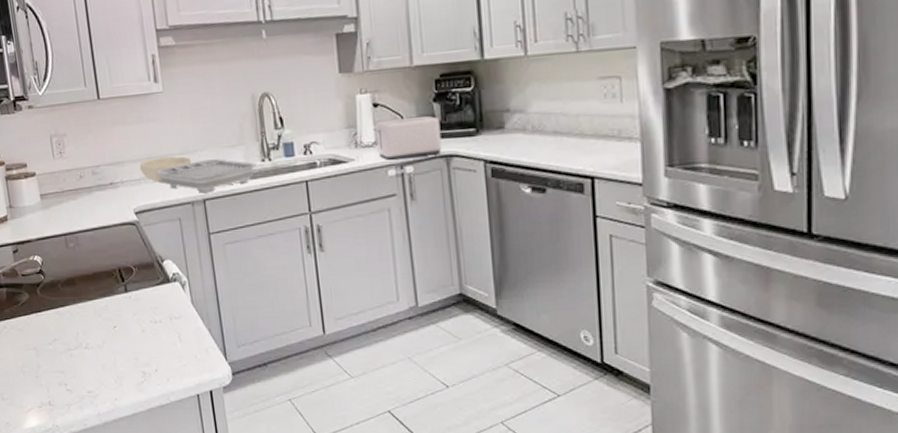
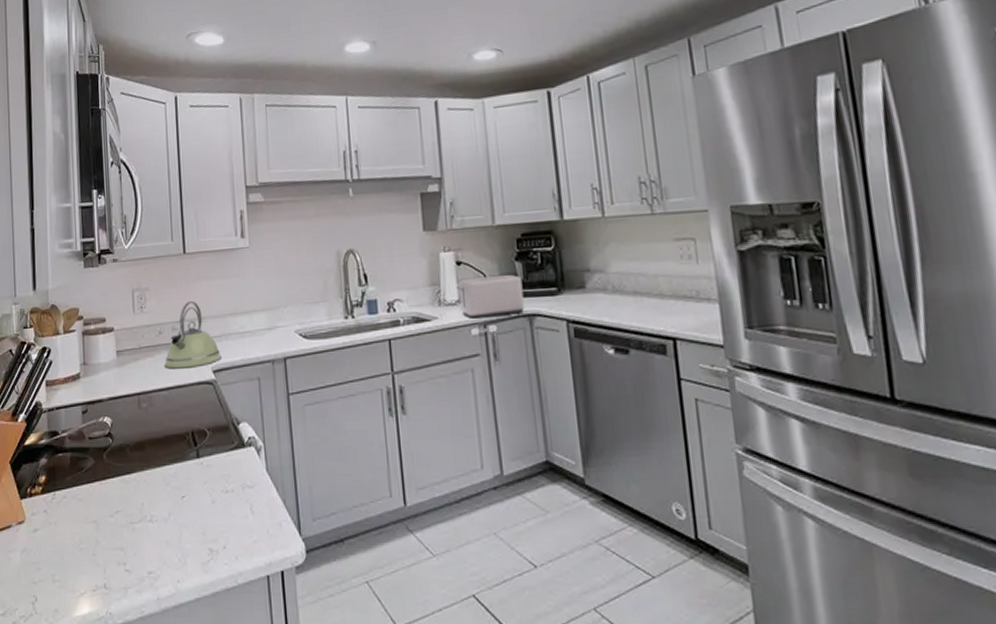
kettle: none [87,146,143,211] -> present [164,301,222,369]
bowl: present [139,156,191,183] -> none [221,312,273,340]
dish rack: present [156,159,258,193] -> none [237,316,341,351]

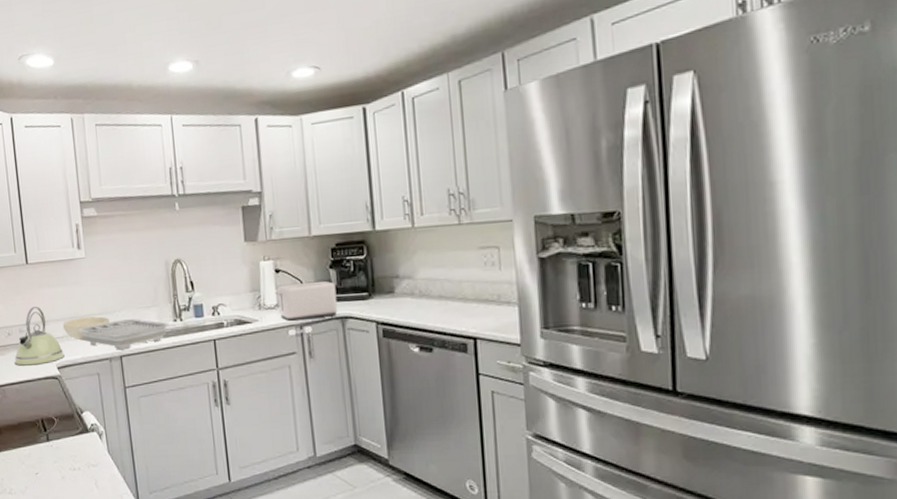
bowl: none [221,312,273,340] -> present [62,316,110,341]
dish rack: none [237,316,341,351] -> present [77,319,170,350]

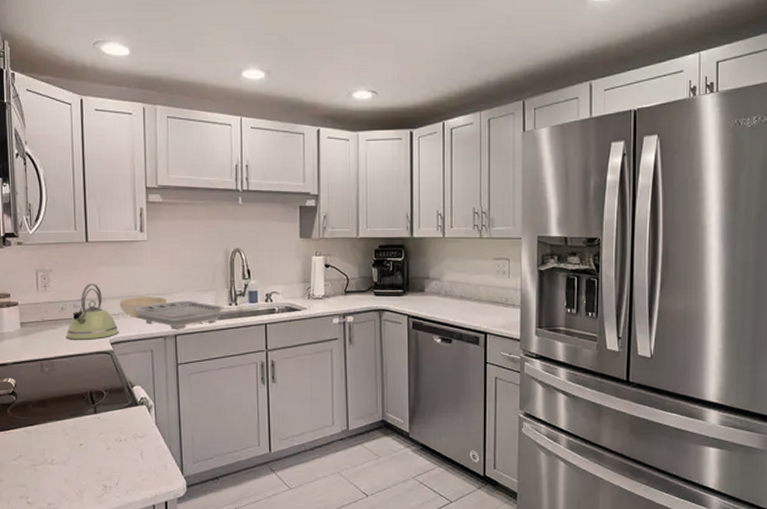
toaster: present [276,280,338,321] -> none [325,277,377,310]

